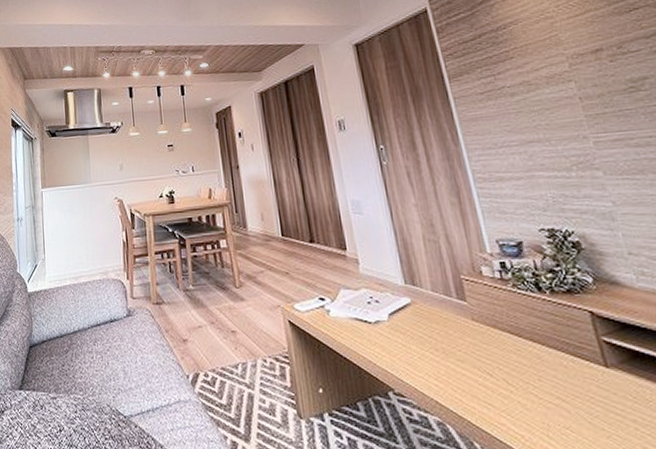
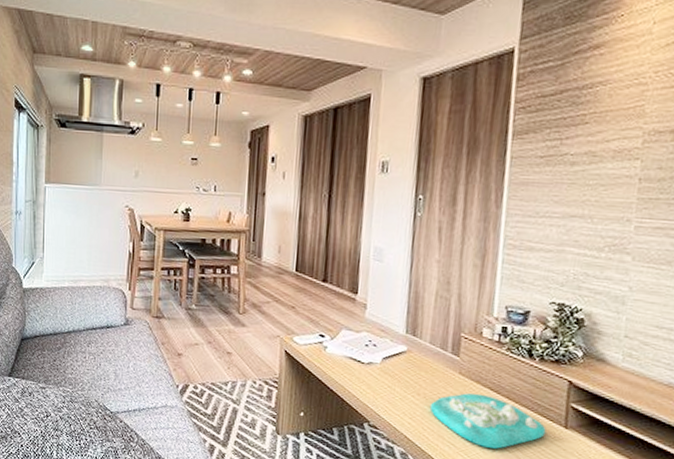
decorative tray: none [452,340,587,403] -> present [429,393,547,449]

